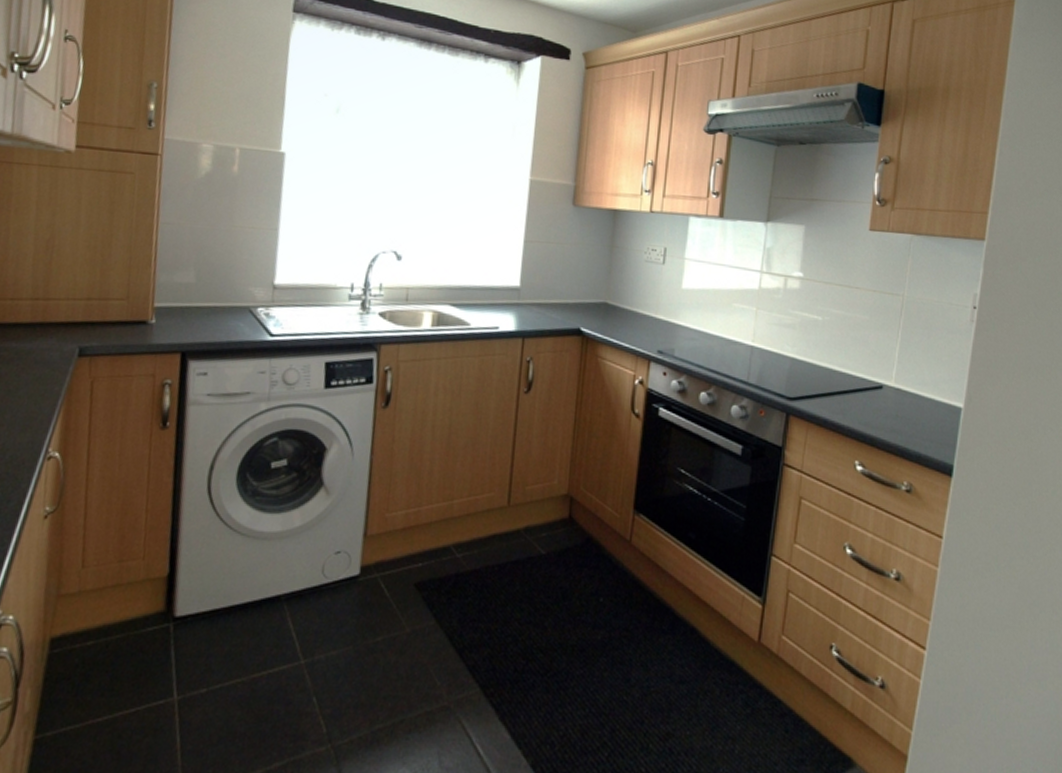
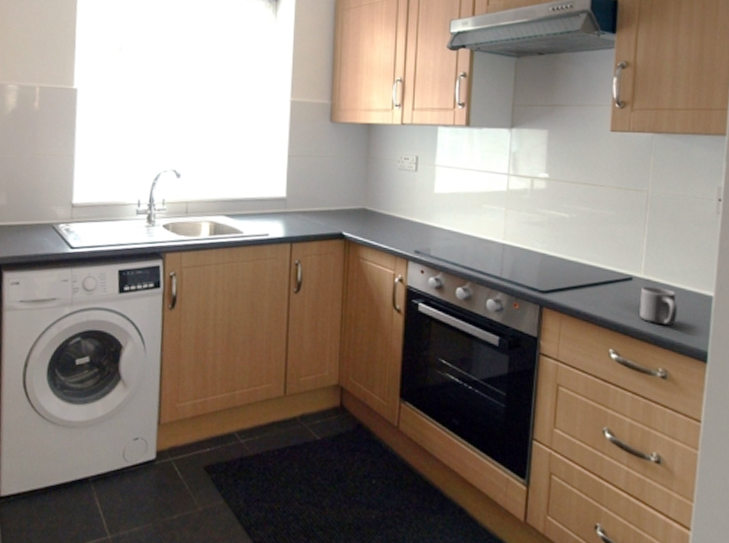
mug: none [888,396,926,438] -> present [639,287,678,326]

